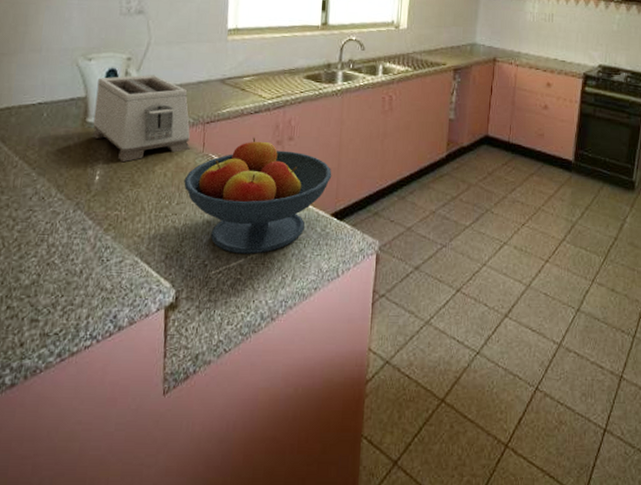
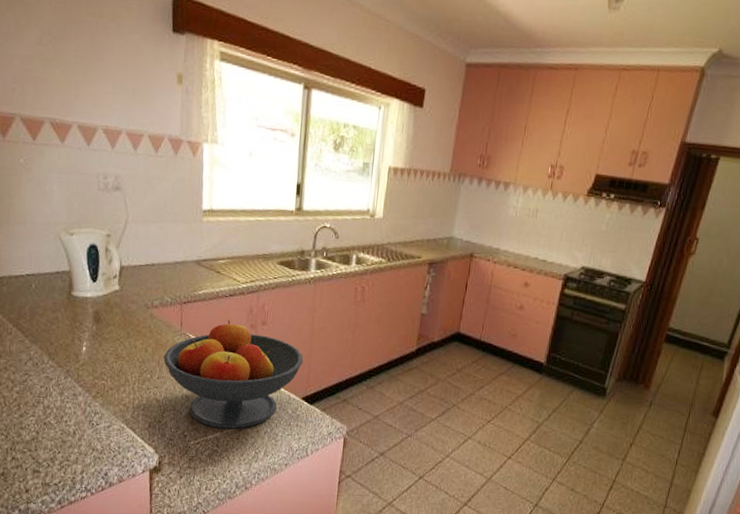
toaster: present [93,75,190,162] -> none [78,252,169,335]

